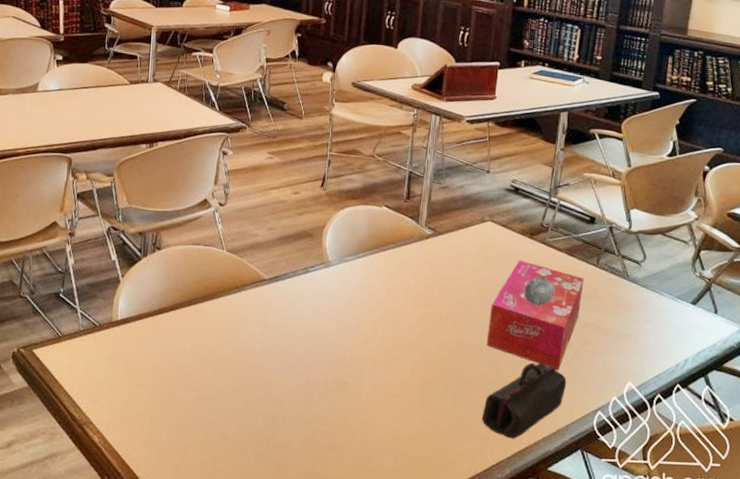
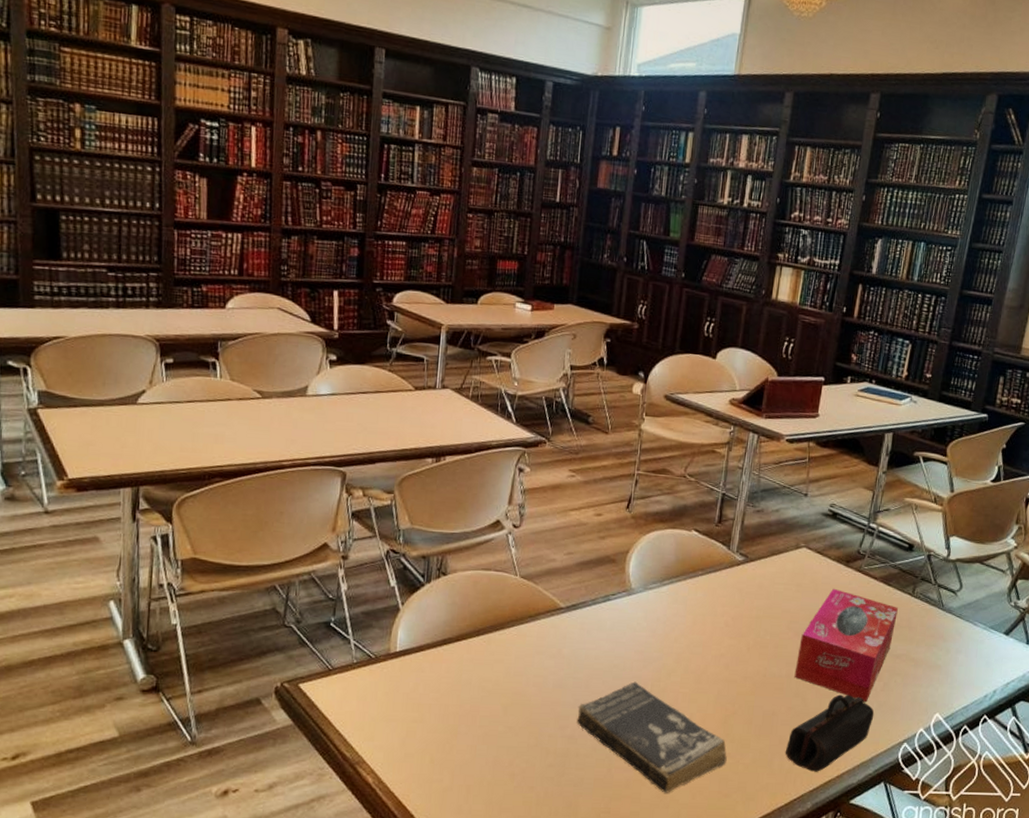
book: none [282,349,426,457] -> present [576,681,727,793]

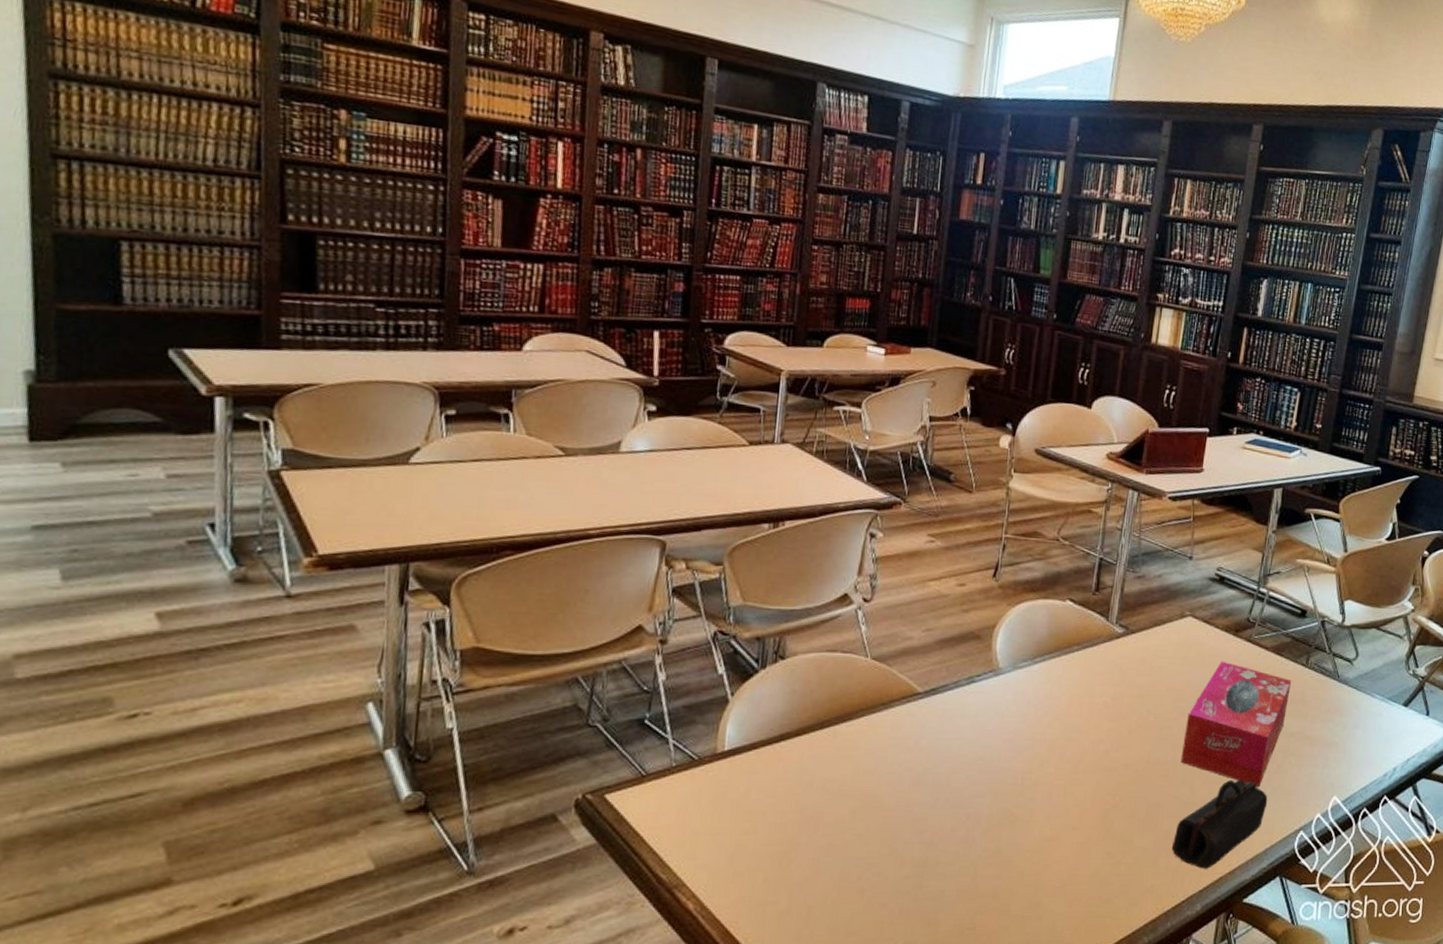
book: present [576,681,727,793] -> none [936,775,1107,903]

